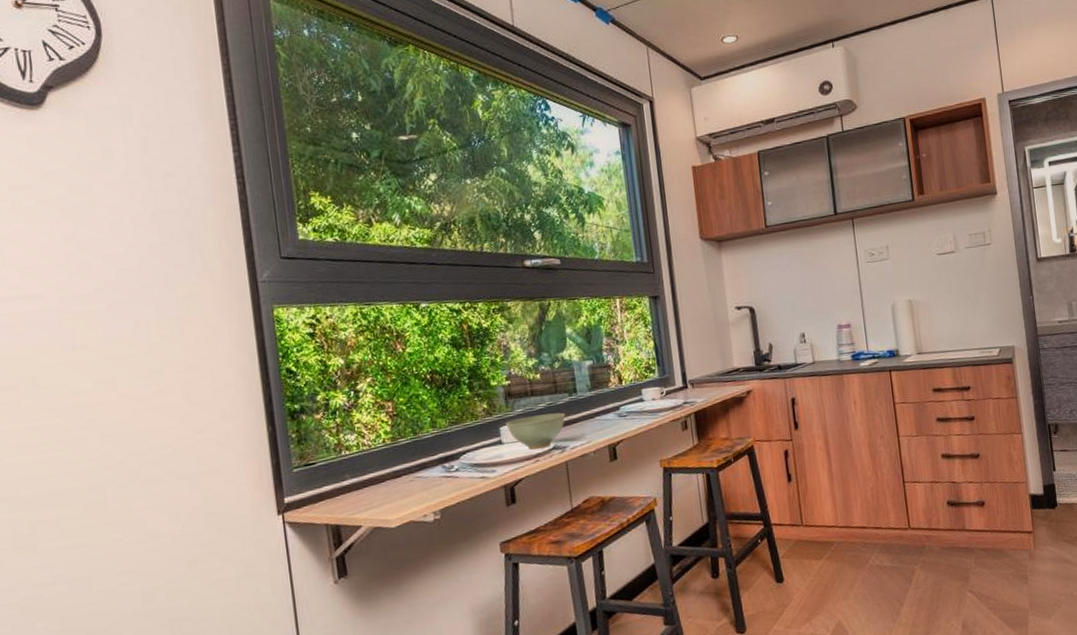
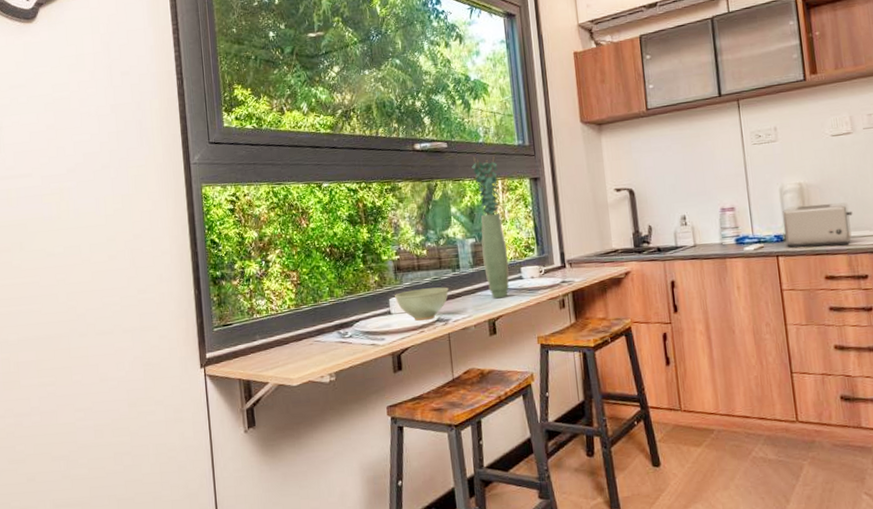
vase: none [587,273,630,423] -> present [472,156,509,299]
toaster: none [894,318,957,363] -> present [783,202,853,249]

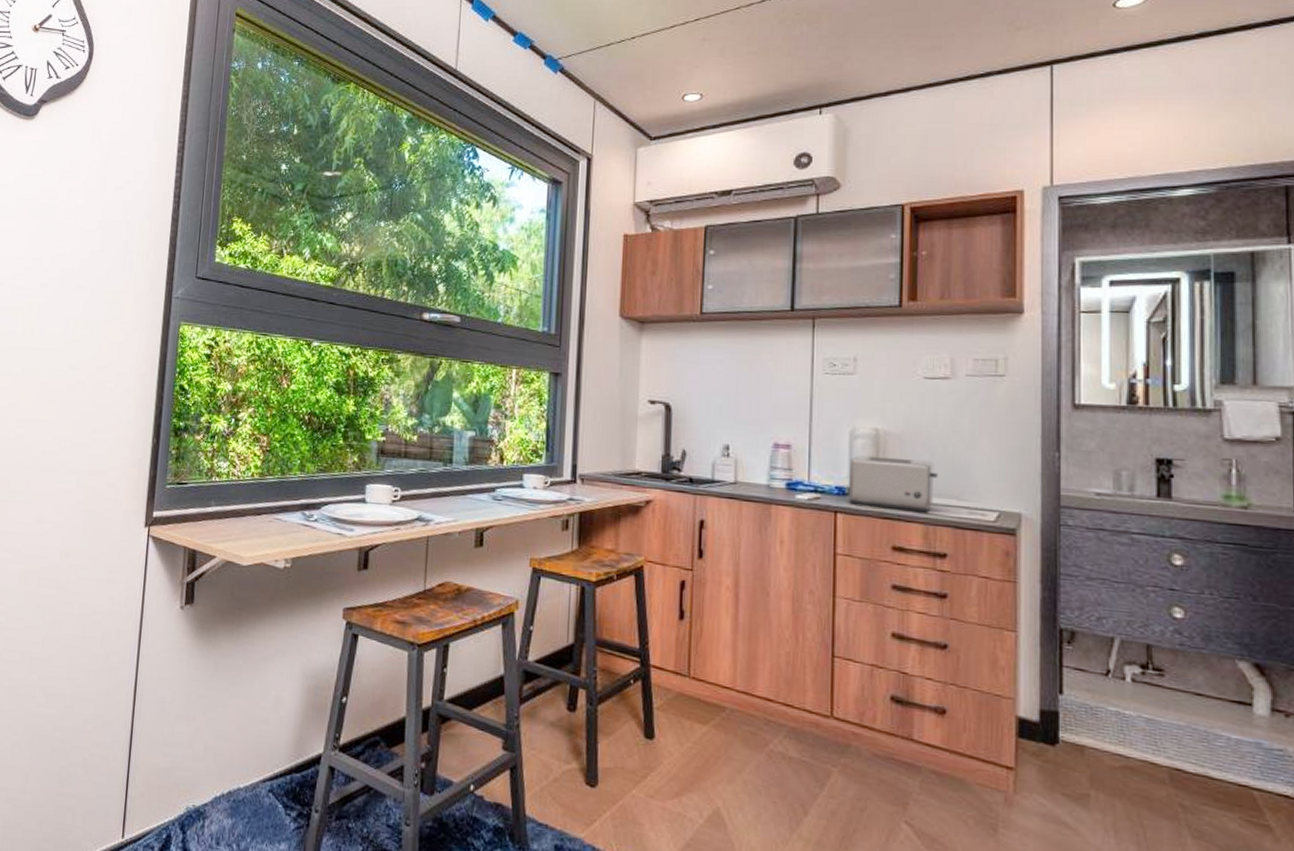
bowl: present [395,287,449,322] -> none [373,479,436,518]
vase: present [472,156,509,299] -> none [480,337,515,506]

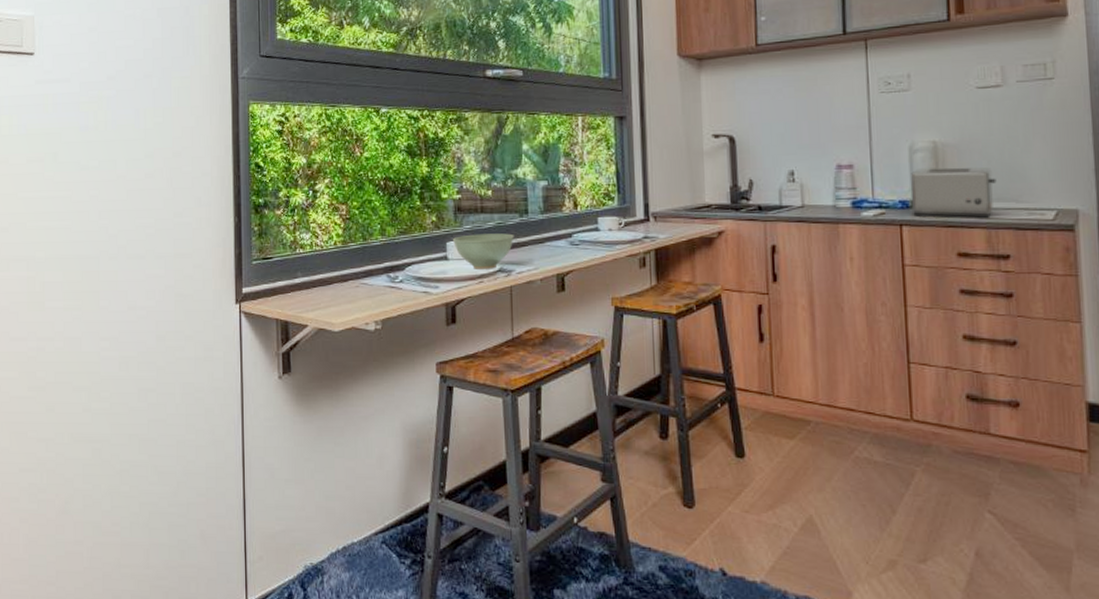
bowl: none [373,479,436,518] -> present [453,233,514,271]

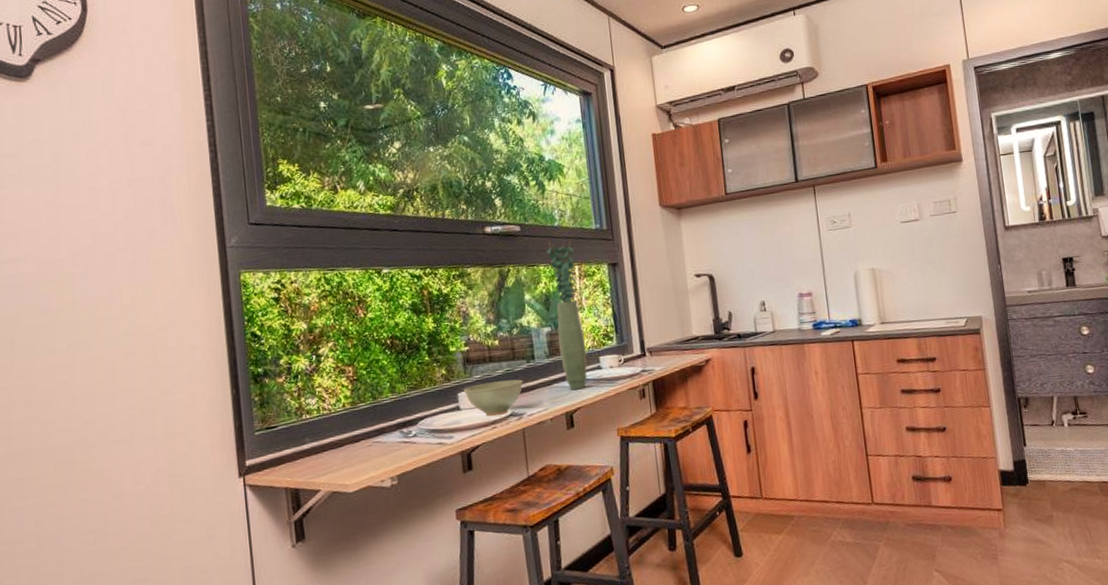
vase: none [549,88,584,251] -> present [547,240,587,391]
toaster: present [911,167,997,219] -> none [857,287,922,333]

